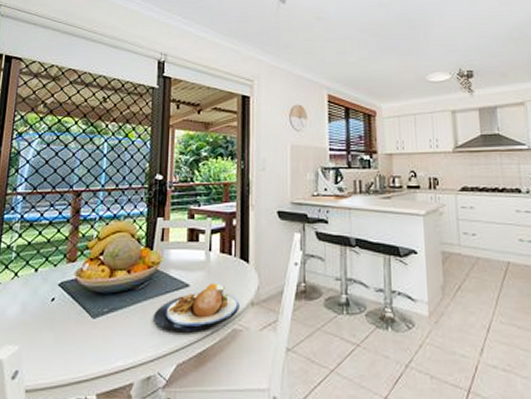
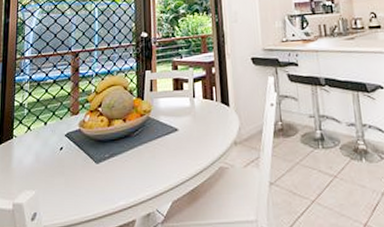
plate: present [154,283,239,333] -> none [149,126,224,173]

